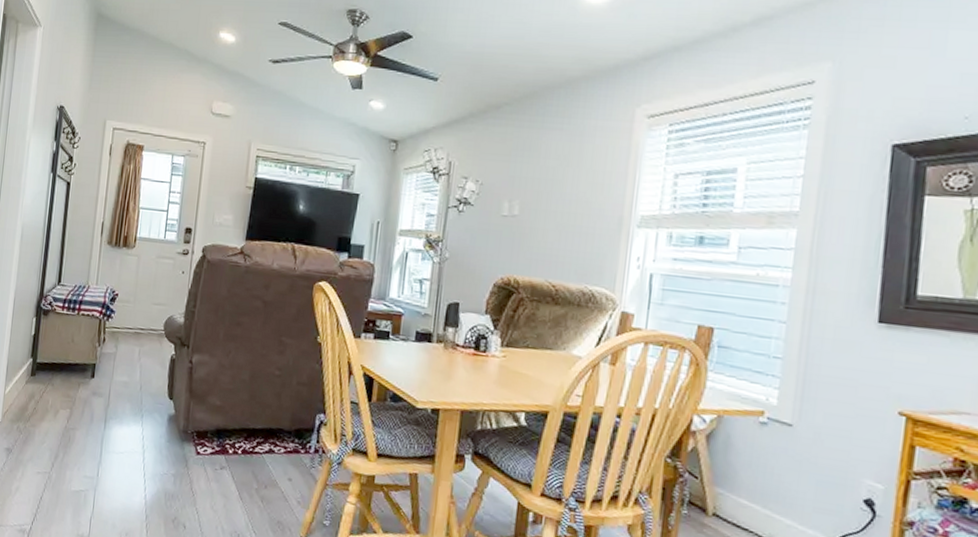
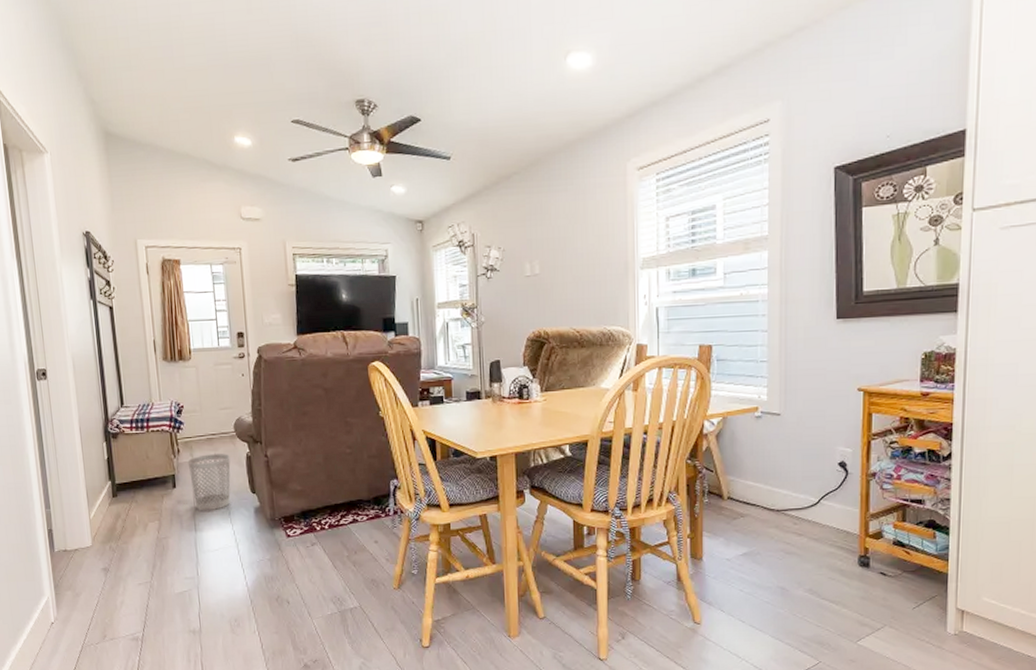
wastebasket: none [109,348,154,410] -> present [187,454,231,511]

